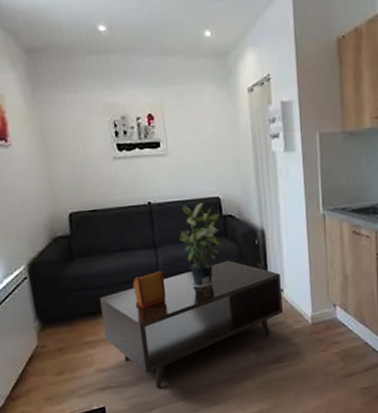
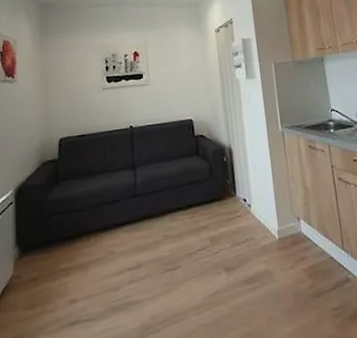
coffee table: present [100,260,283,388] -> none [79,178,251,320]
decorative box: present [132,270,167,308] -> none [111,190,142,230]
potted plant: present [179,203,220,289] -> none [156,125,193,207]

